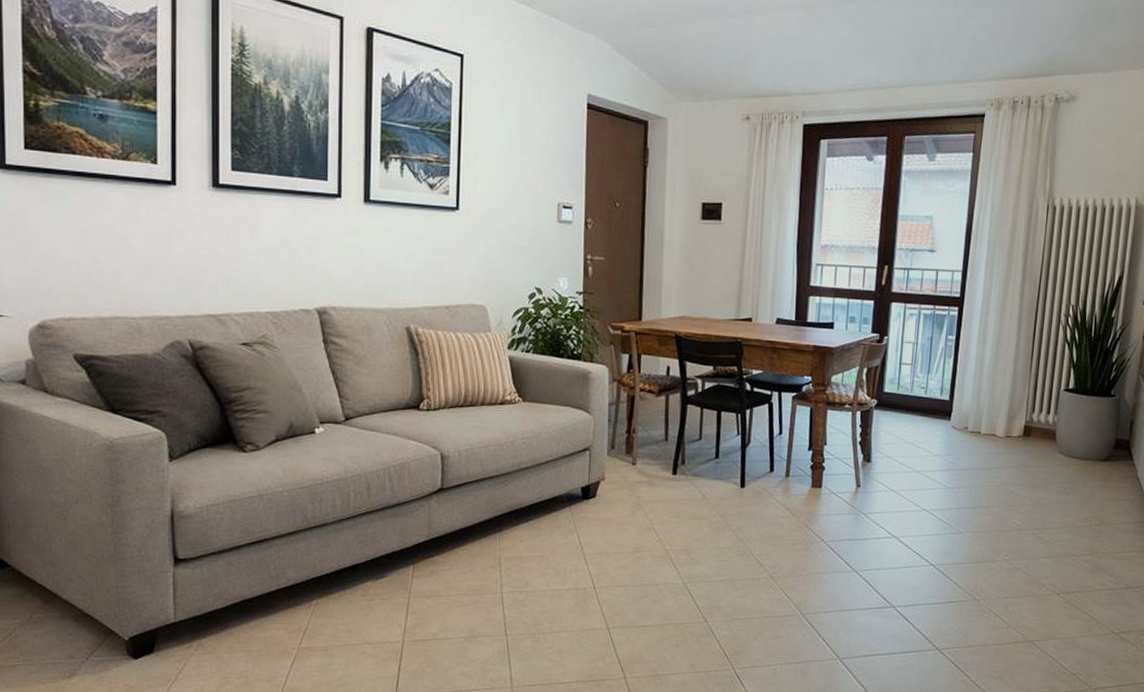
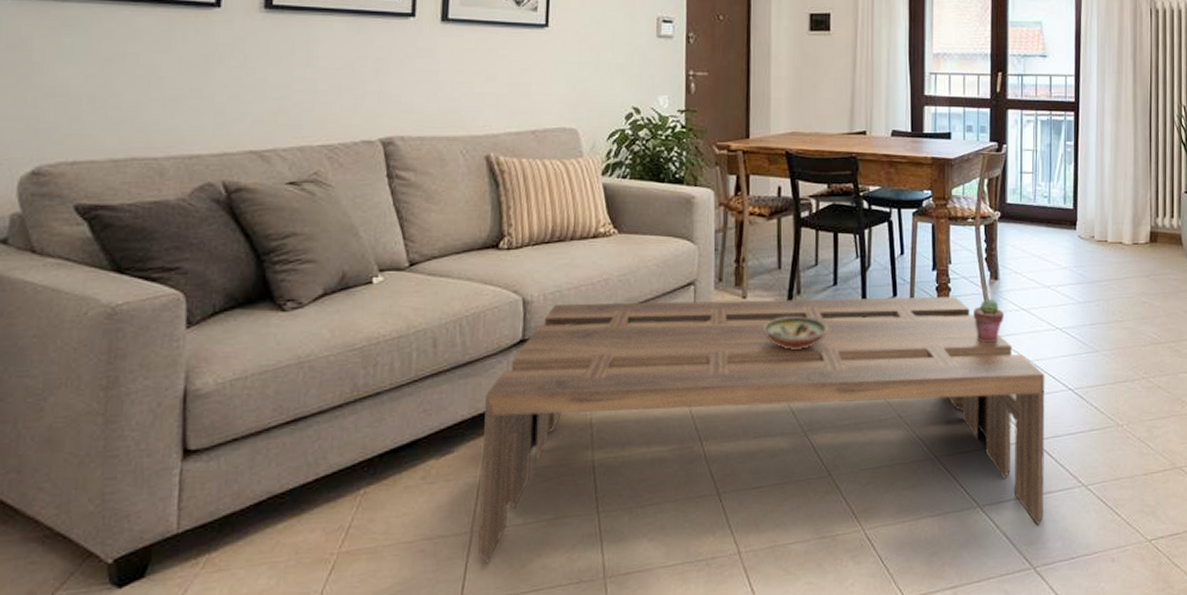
coffee table: none [409,460,909,680] -> present [478,297,1045,563]
decorative bowl: none [649,483,709,512] -> present [762,316,828,349]
potted succulent: none [844,479,874,518] -> present [973,298,1004,343]

